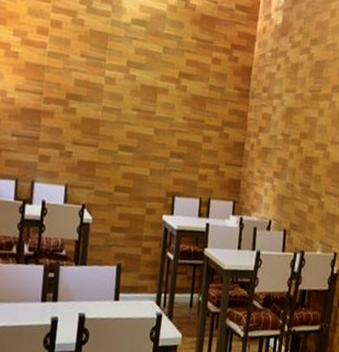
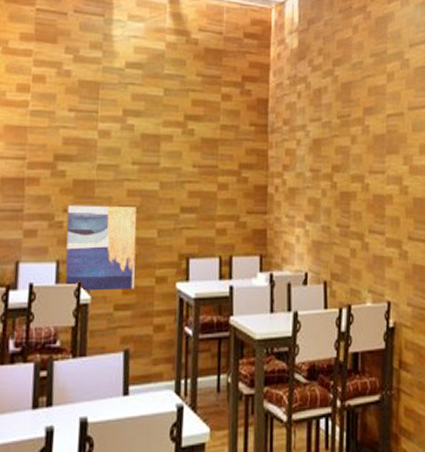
wall art: none [72,138,134,216] -> present [65,204,137,291]

